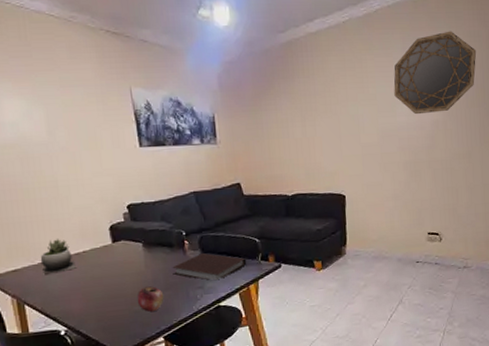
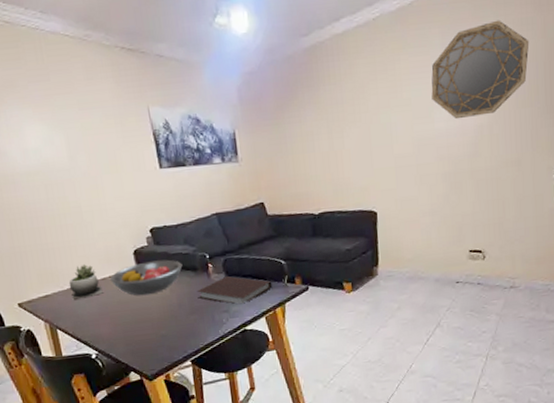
fruit bowl: none [83,235,159,272] -> present [109,259,183,296]
apple: present [137,286,164,312] -> none [163,310,190,336]

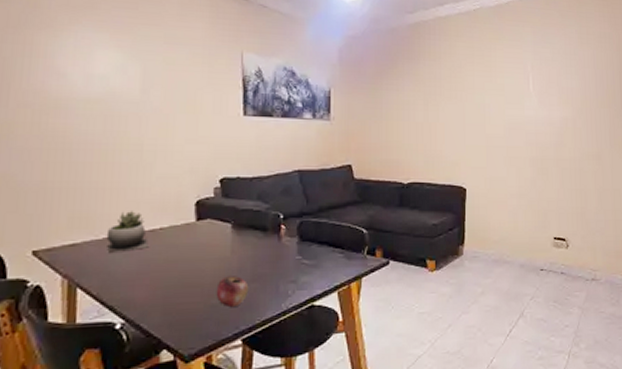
fruit bowl: present [109,259,183,296] -> none [159,215,251,255]
apple: none [163,310,190,336] -> present [216,276,249,308]
notebook: present [197,275,273,304] -> none [263,240,350,275]
home mirror: present [431,20,530,120] -> none [522,30,607,110]

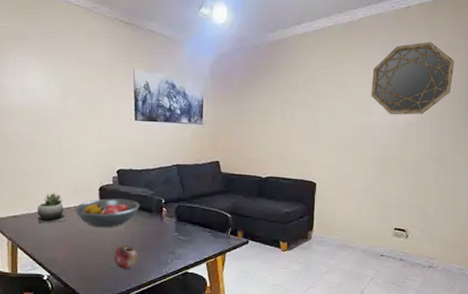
fruit bowl: none [159,215,251,255] -> present [73,198,140,228]
home mirror: none [522,30,607,110] -> present [371,41,455,115]

